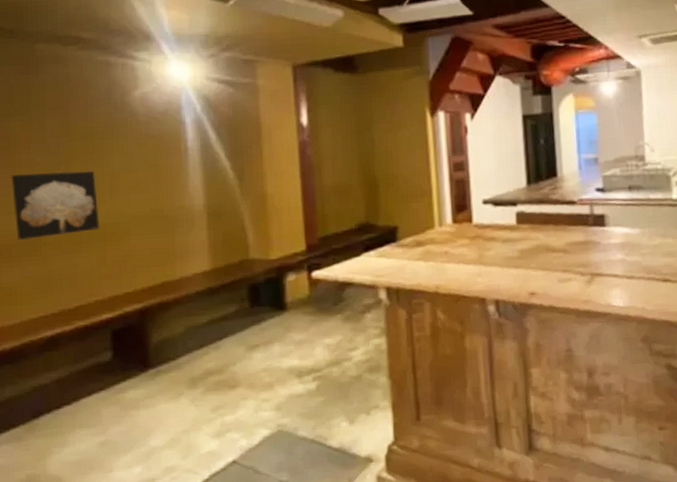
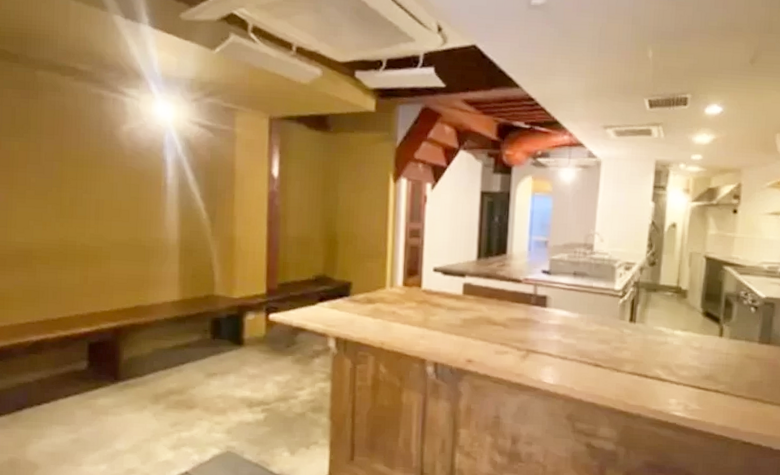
wall art: present [12,170,100,240] -> none [9,191,84,252]

